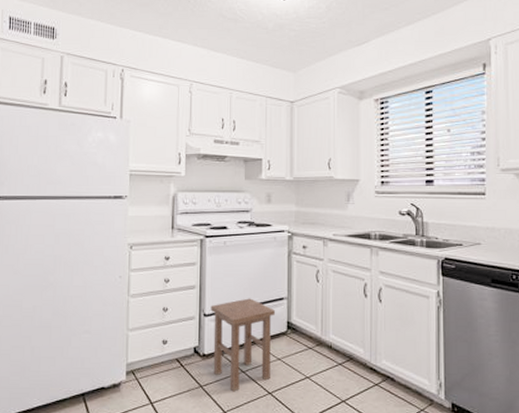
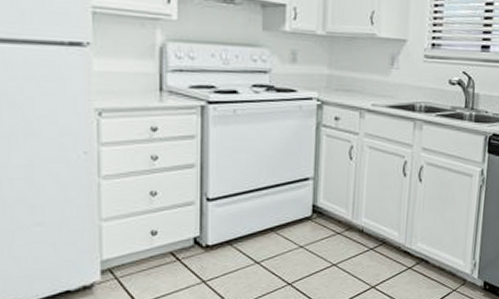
stool: present [210,298,276,392] -> none [215,178,299,286]

